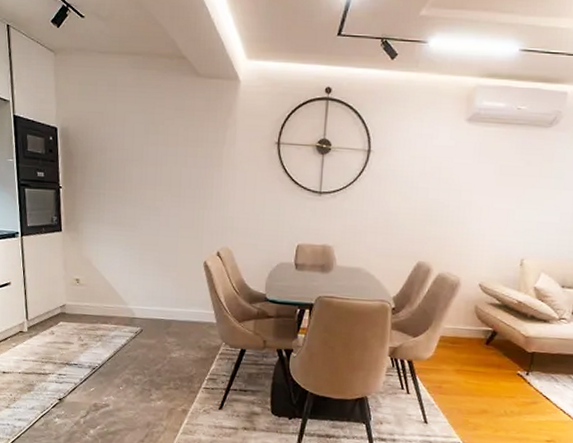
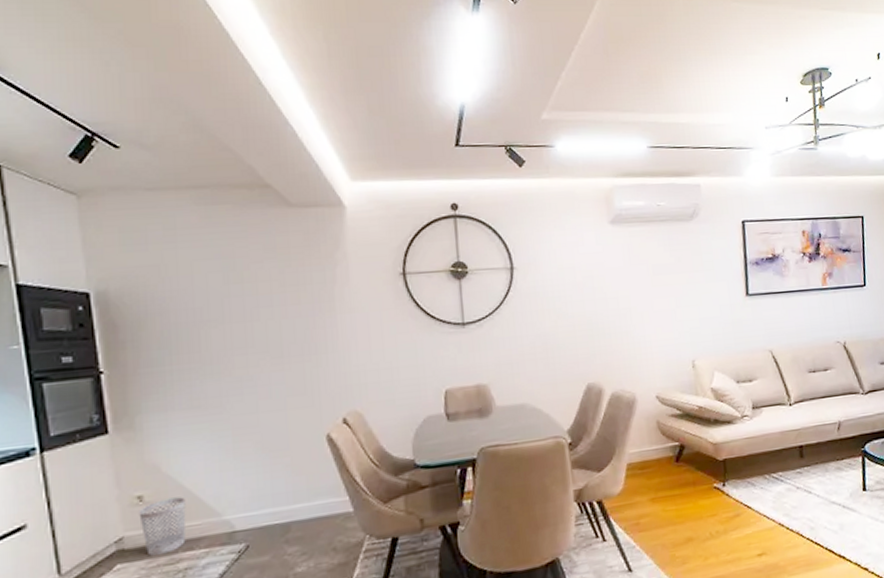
wastebasket: none [76,284,105,322] -> present [138,496,187,556]

